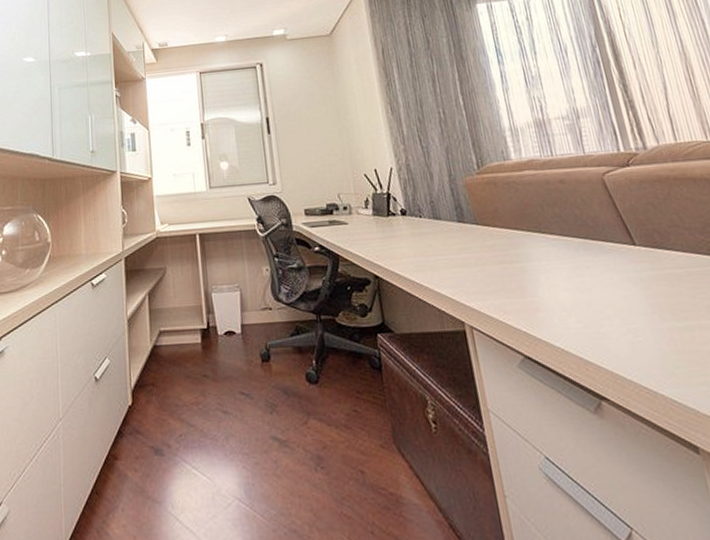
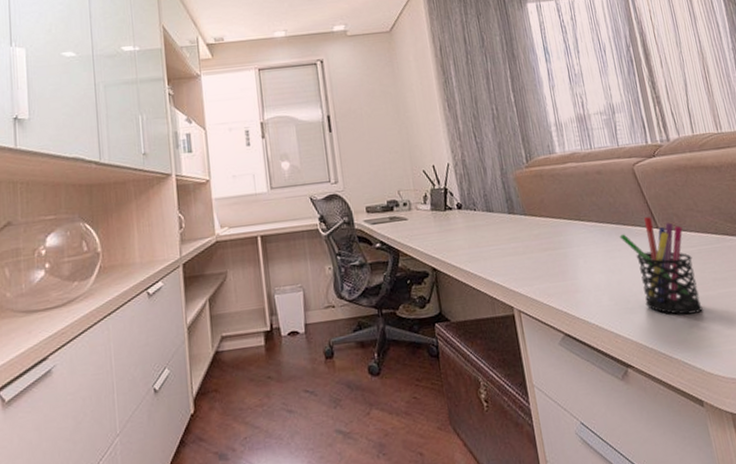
pen holder: none [588,232,695,345] -> present [619,217,703,315]

